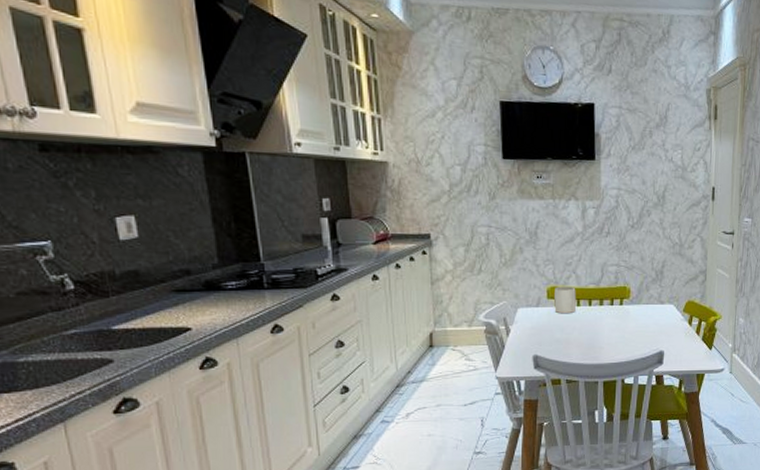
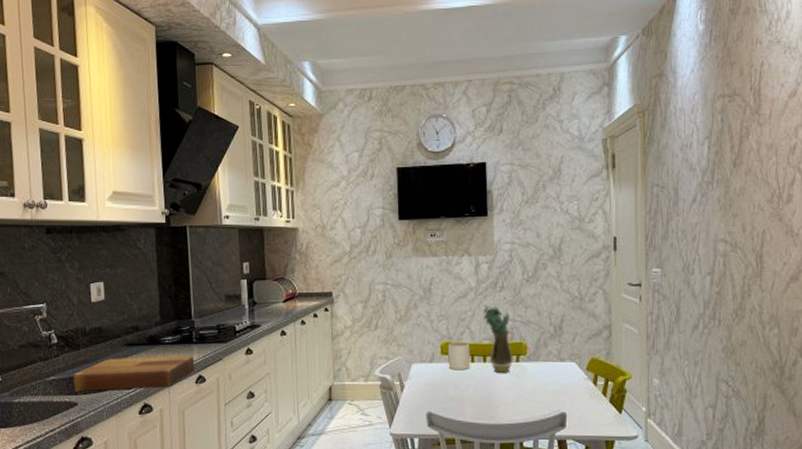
cutting board: none [103,303,268,347] -> present [73,356,195,392]
vase: none [590,250,617,316] -> present [484,305,513,373]

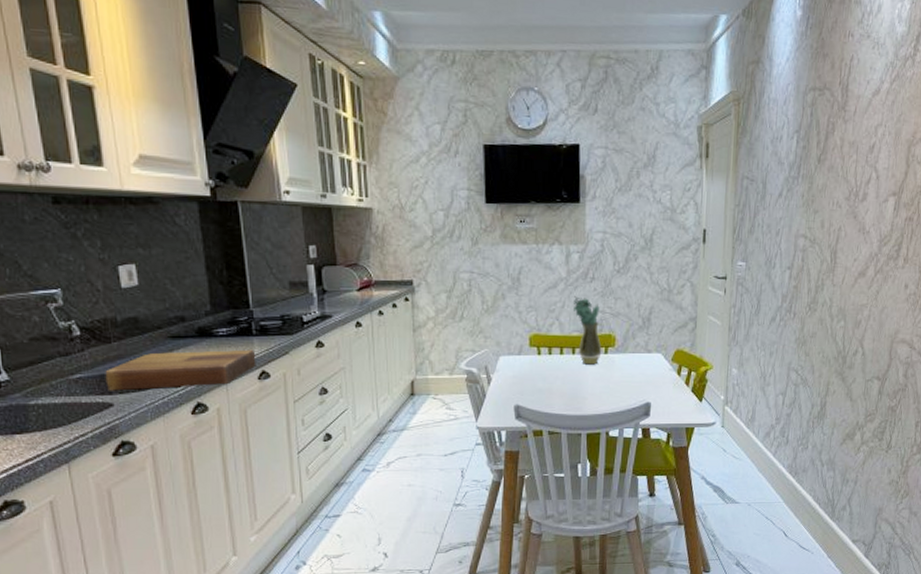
mug: present [448,342,470,371] -> none [537,334,559,363]

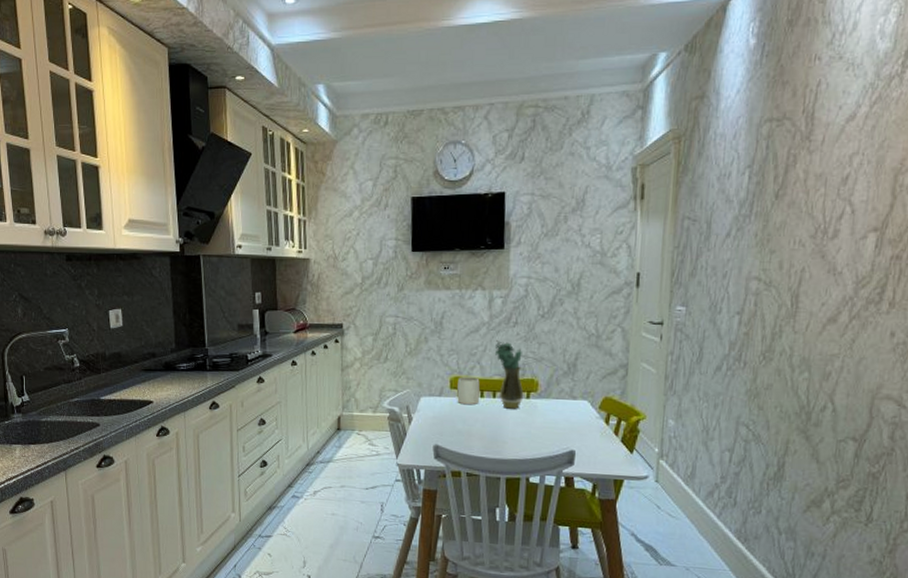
cutting board: present [105,349,256,391] -> none [95,382,209,414]
mug: none [537,334,559,363] -> present [457,377,480,405]

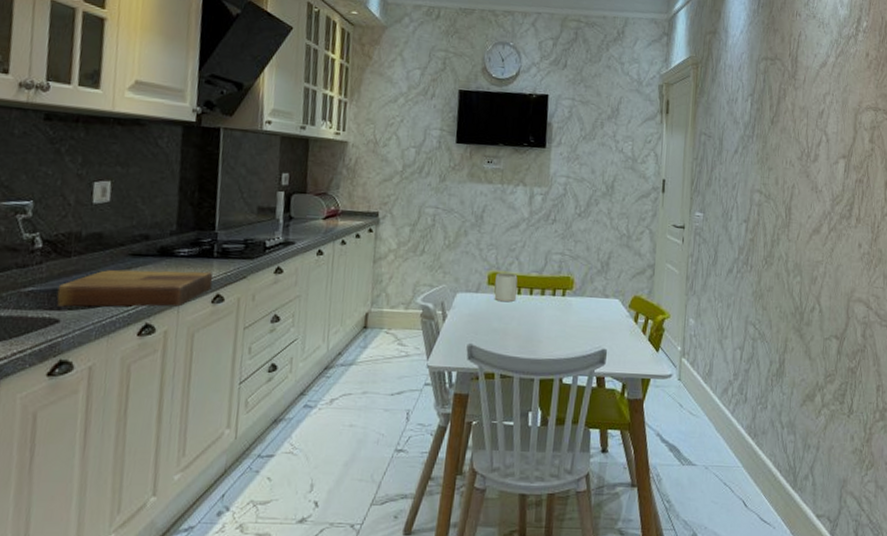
cutting board: none [95,382,209,414] -> present [56,269,214,308]
vase: present [495,340,524,409] -> none [534,237,560,307]

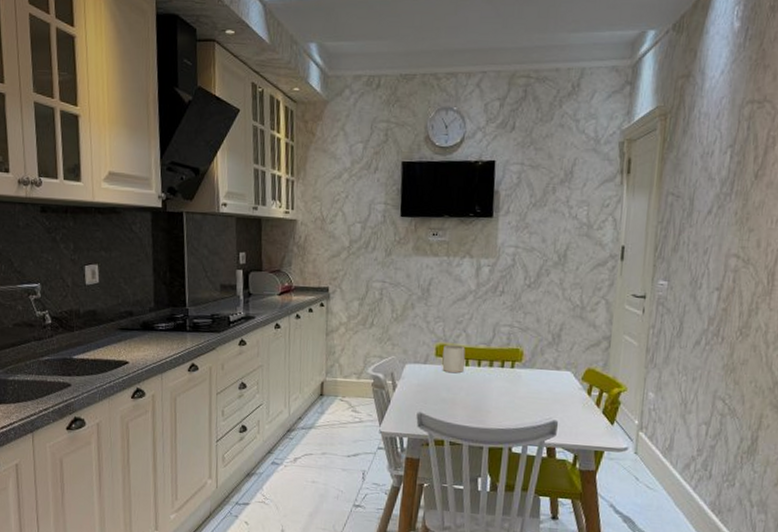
cutting board: present [56,269,214,308] -> none [67,341,188,374]

